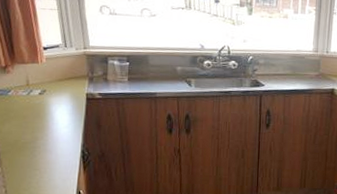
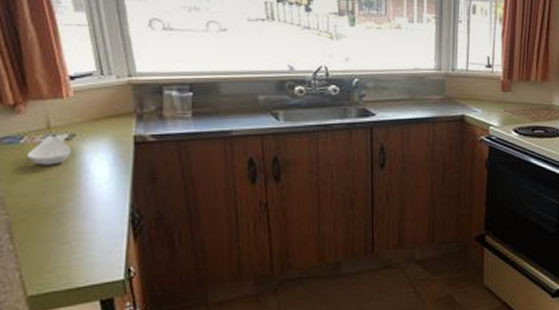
spoon rest: none [13,90,43,112] -> present [27,135,71,165]

